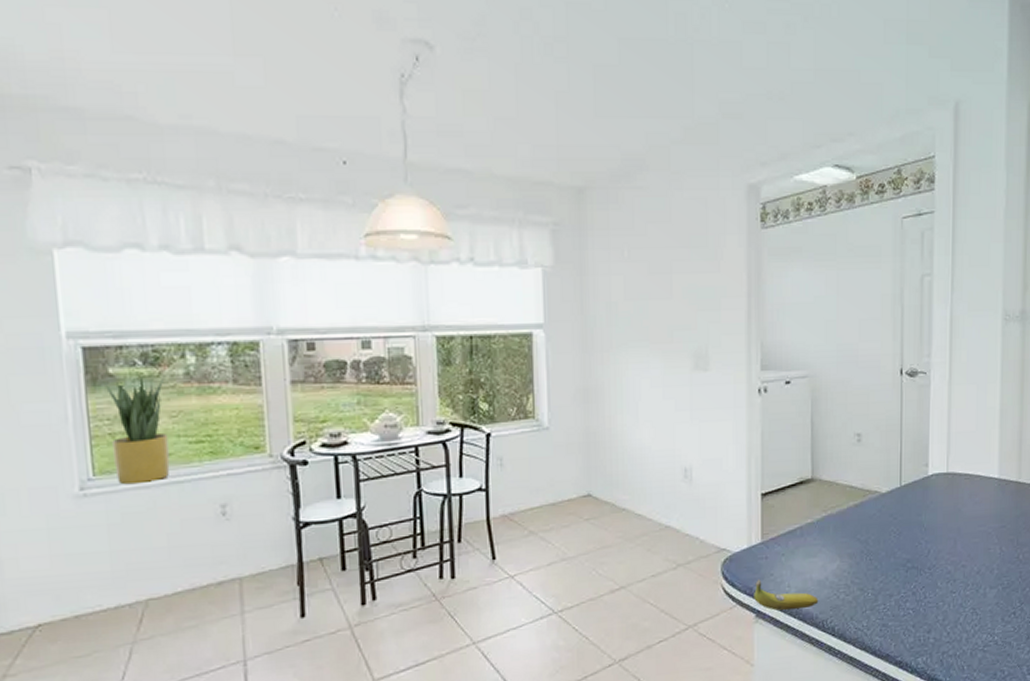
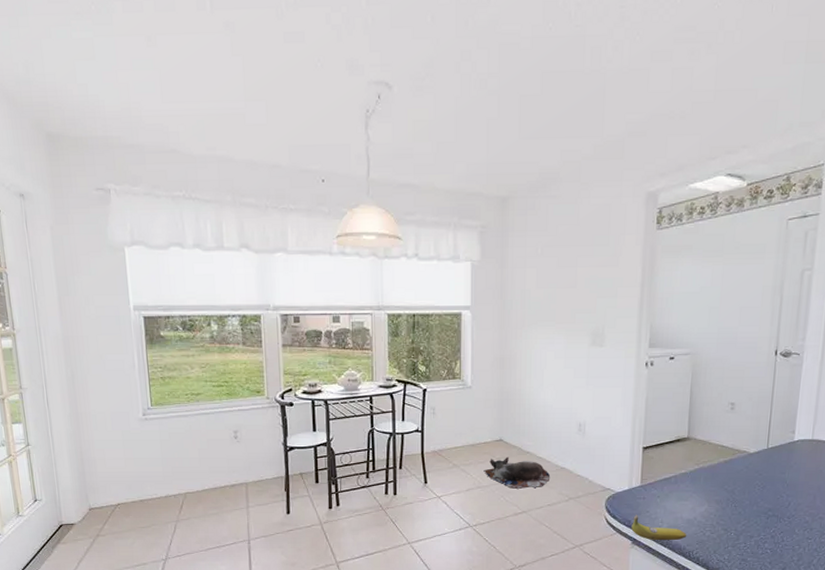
planter: present [103,376,170,485] -> none [157,338,201,414]
cat bed: none [568,516,652,558] -> present [483,456,550,489]

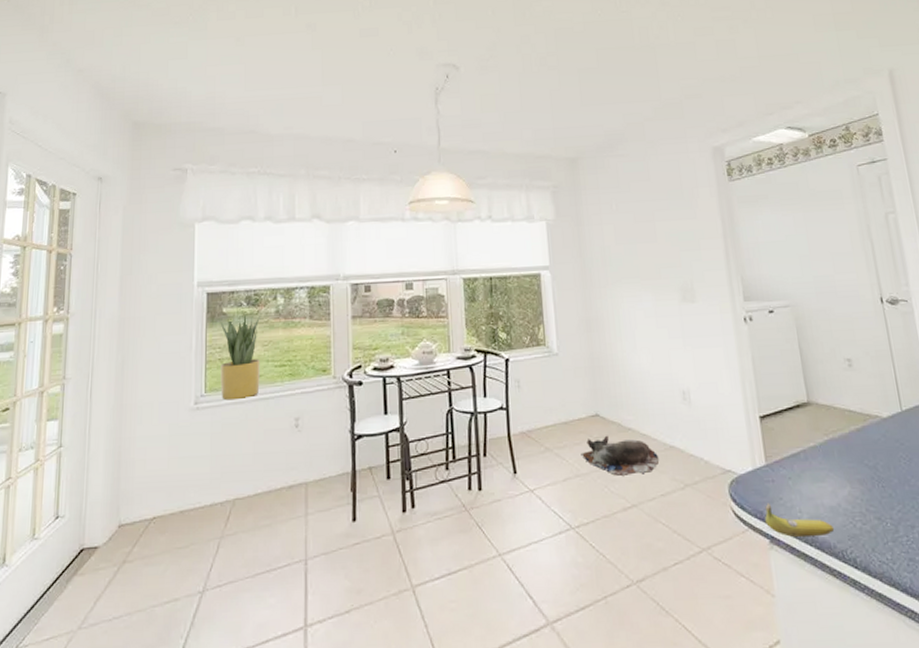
planter: none [157,338,201,414] -> present [219,314,261,401]

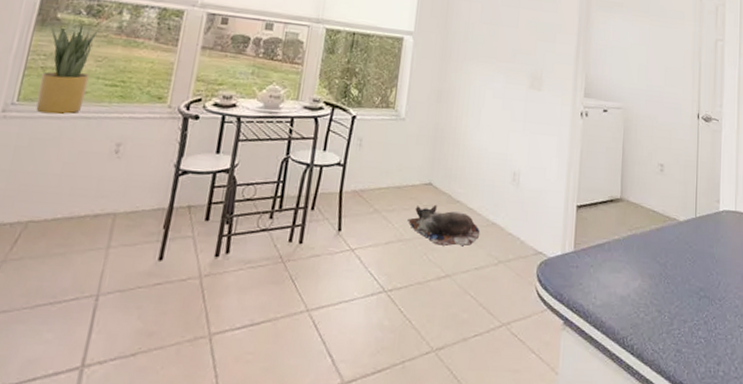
fruit: present [765,503,835,538] -> none [563,286,621,323]

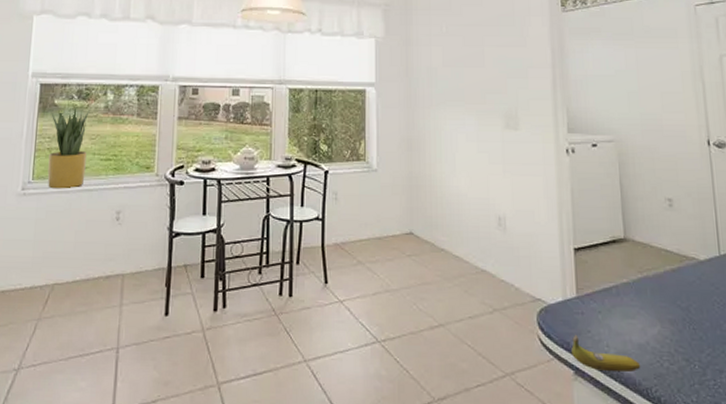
cat bed: present [407,204,480,247] -> none [392,254,469,295]
fruit: none [563,286,621,323] -> present [571,334,641,373]

